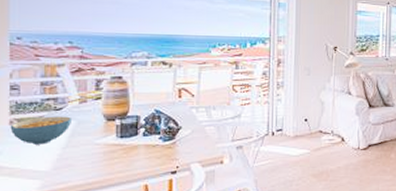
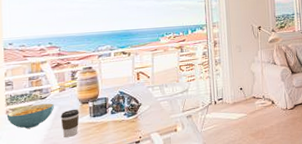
coffee cup: none [79,126,103,159] -> present [60,109,80,137]

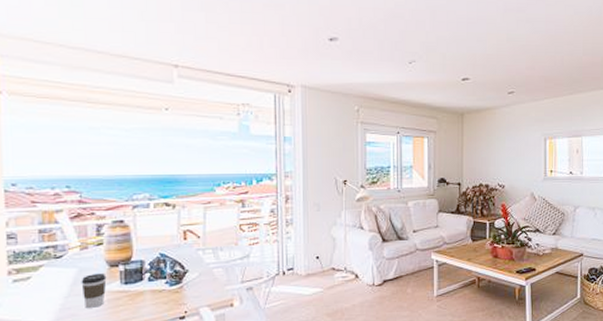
cereal bowl: present [6,103,55,129] -> none [8,264,74,295]

